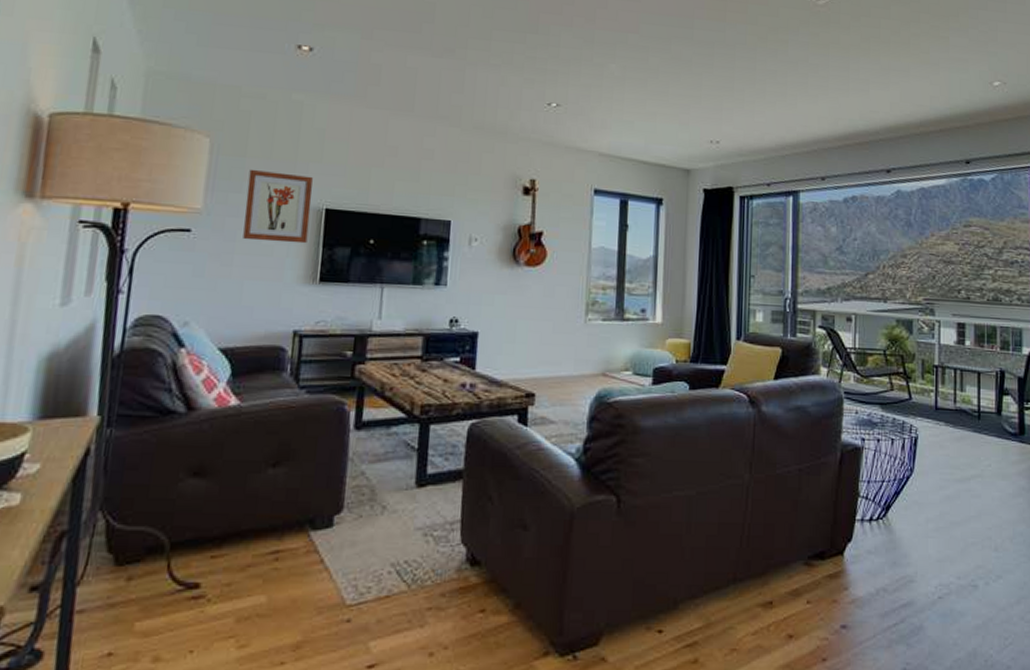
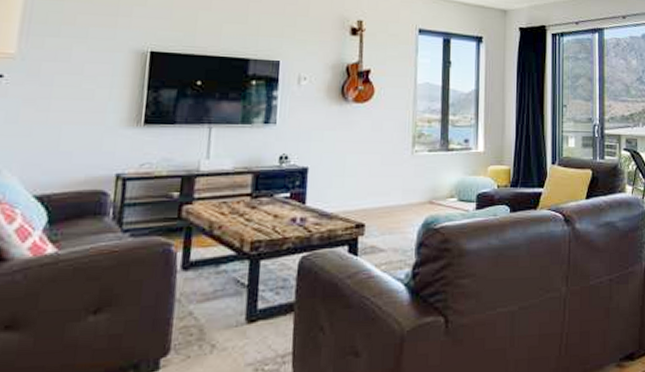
wall art: present [243,169,313,244] -> none [61,13,137,87]

